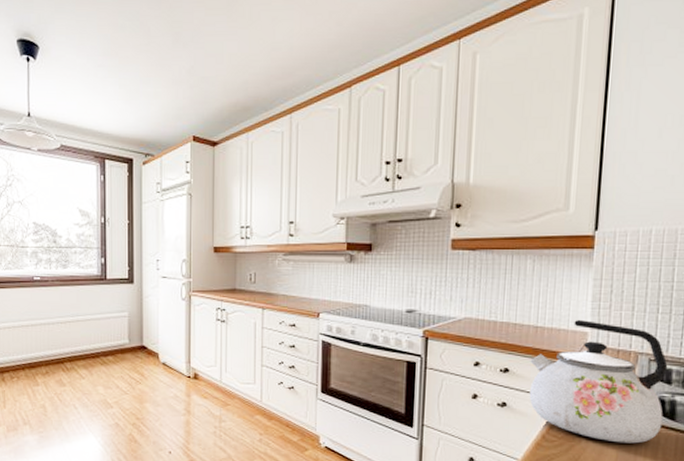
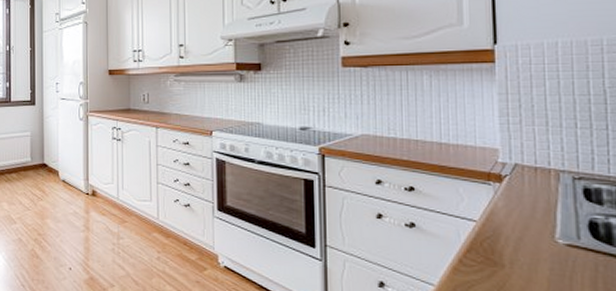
kettle: present [529,320,668,444] -> none [437,136,599,271]

